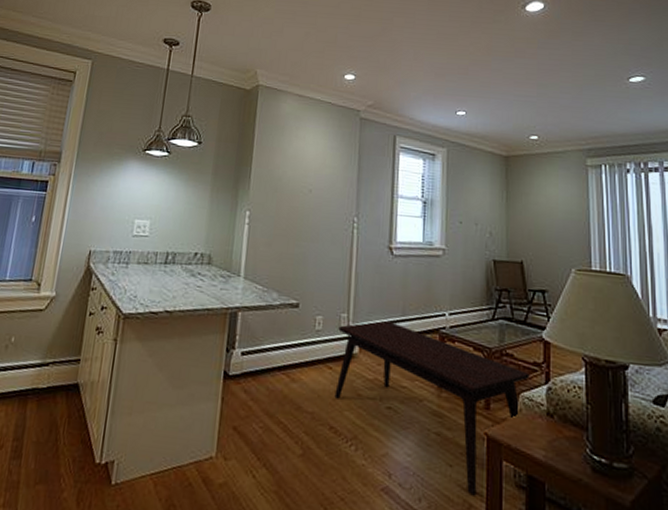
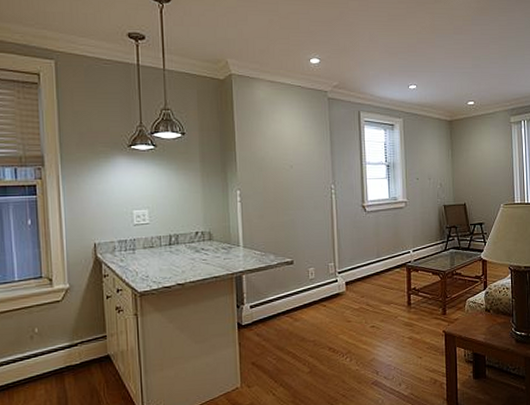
coffee table: present [334,320,530,496] -> none [328,263,473,374]

